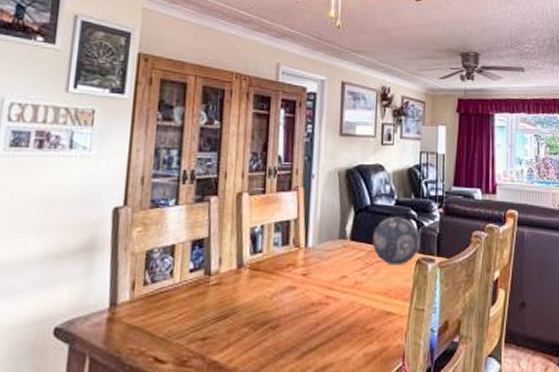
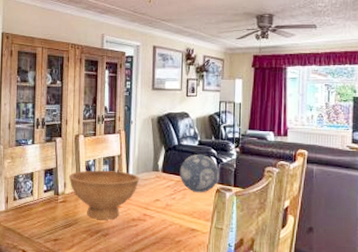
bowl: none [226,239,322,306] -> present [69,170,140,220]

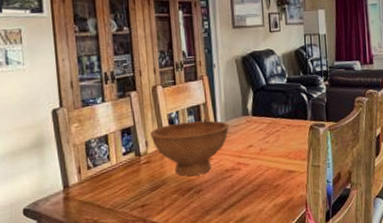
decorative ball: present [179,154,220,193] -> none [270,92,312,133]

